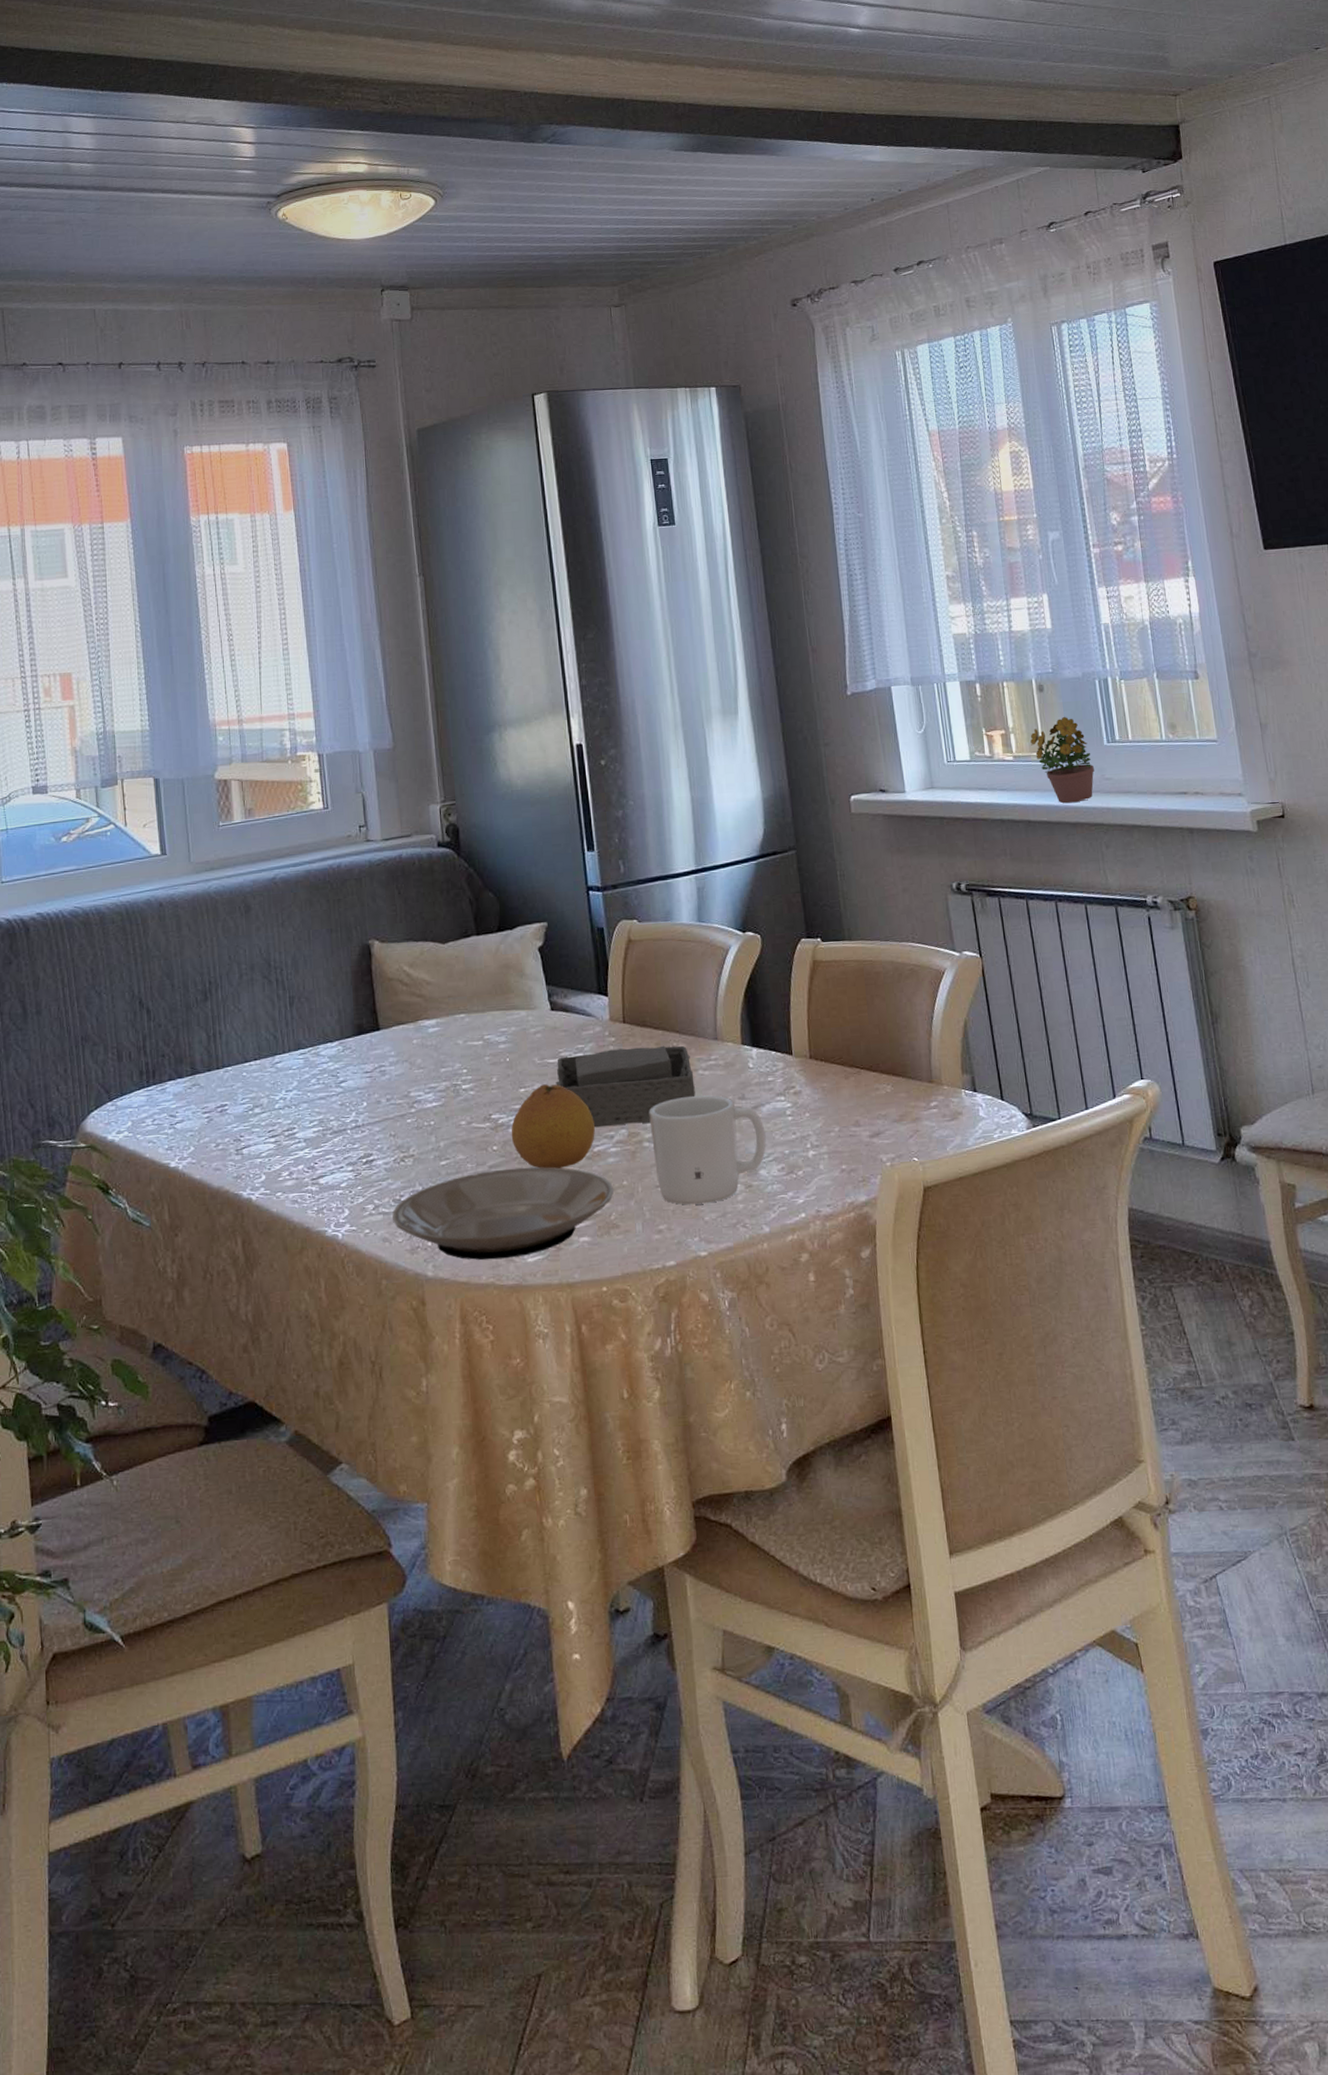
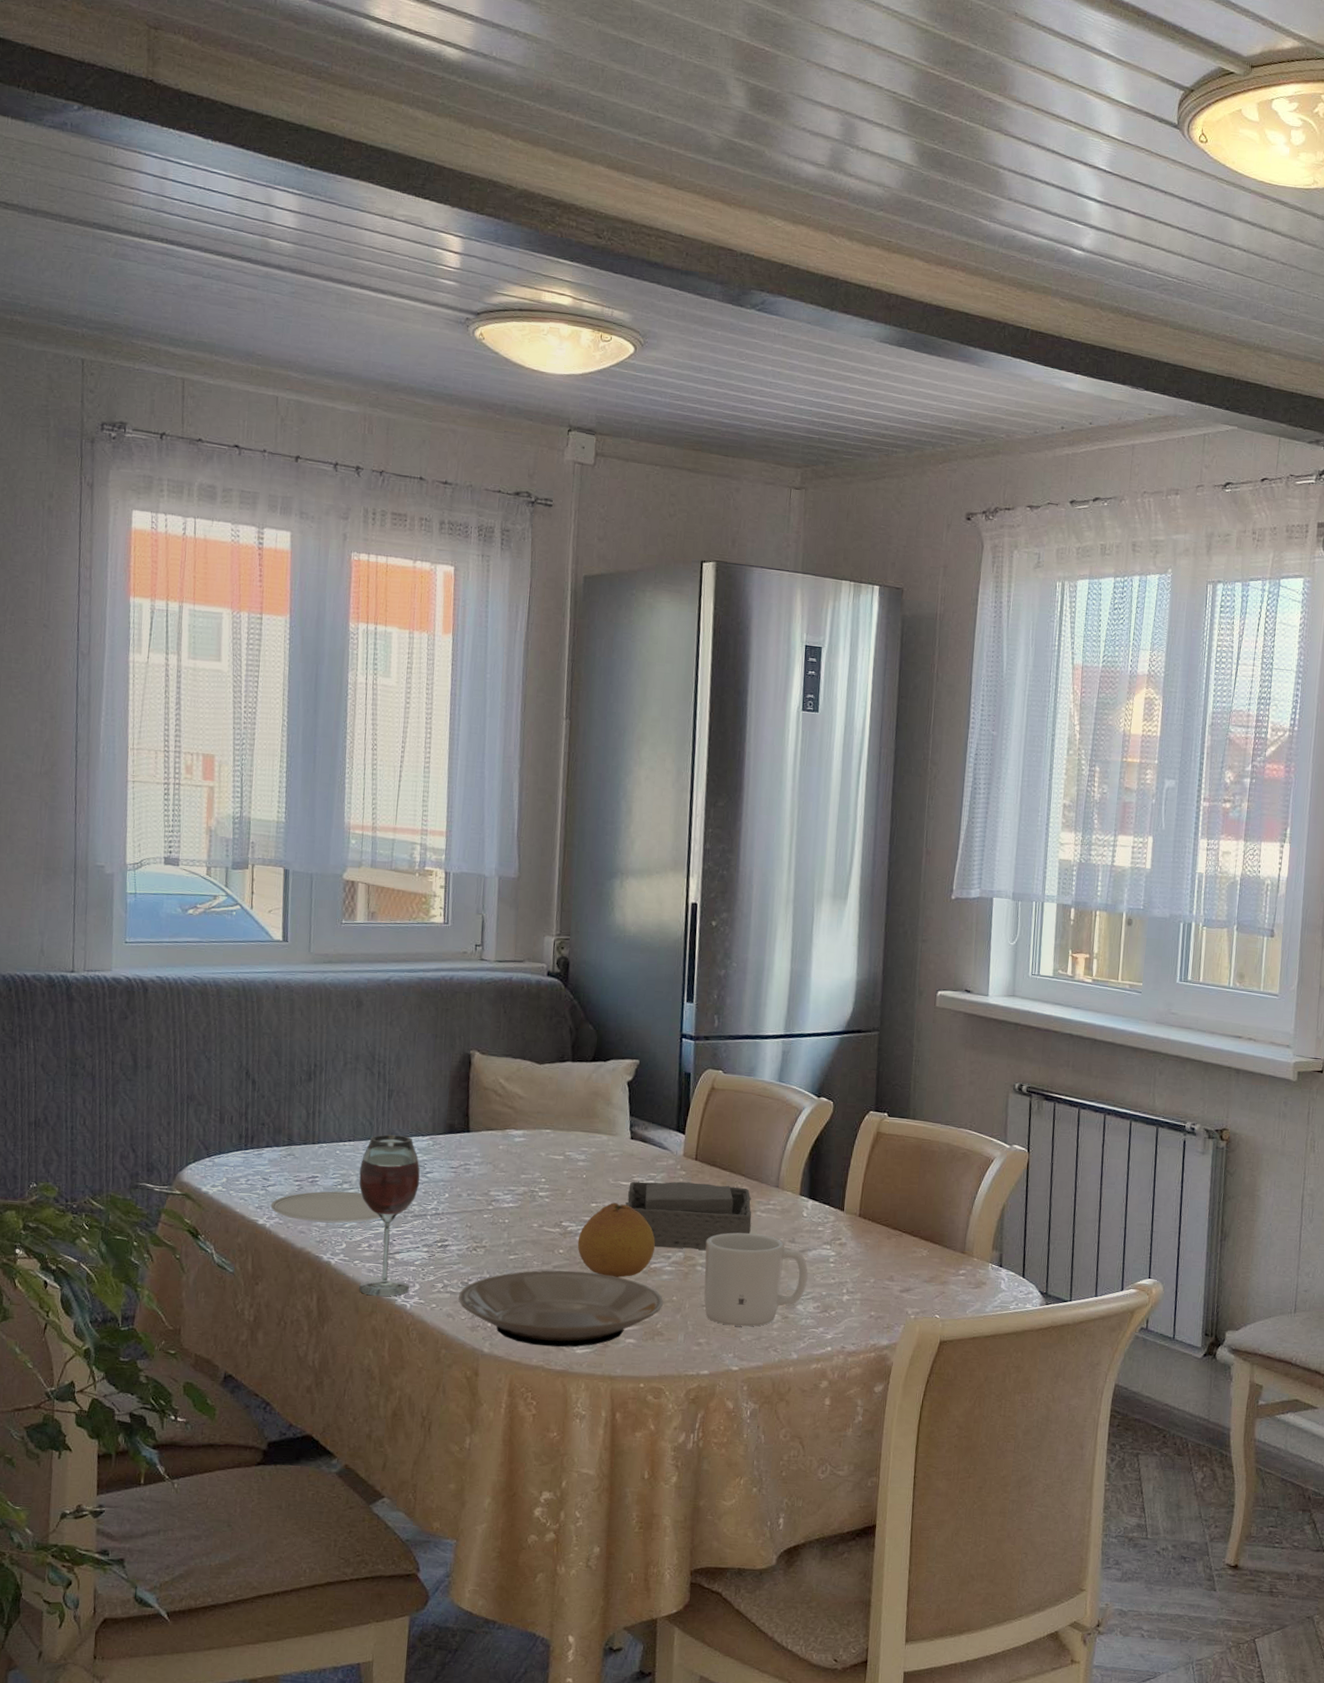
plate: none [181,1115,299,1157] -> present [270,1191,381,1224]
wineglass: none [270,1045,338,1230] -> present [358,1134,421,1297]
flowerpot: present [1030,716,1094,803] -> none [1110,951,1163,1030]

